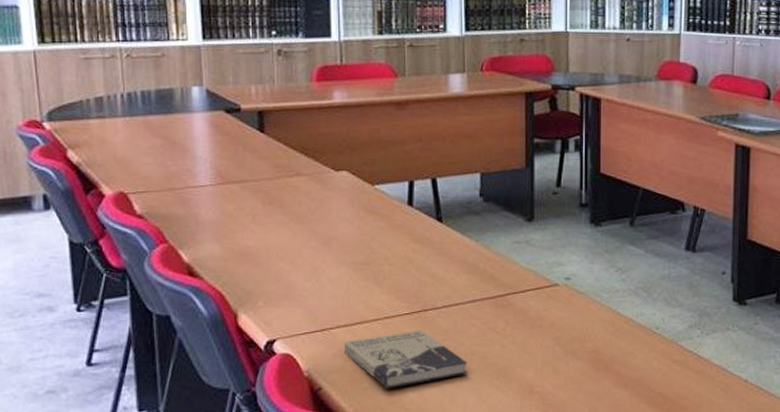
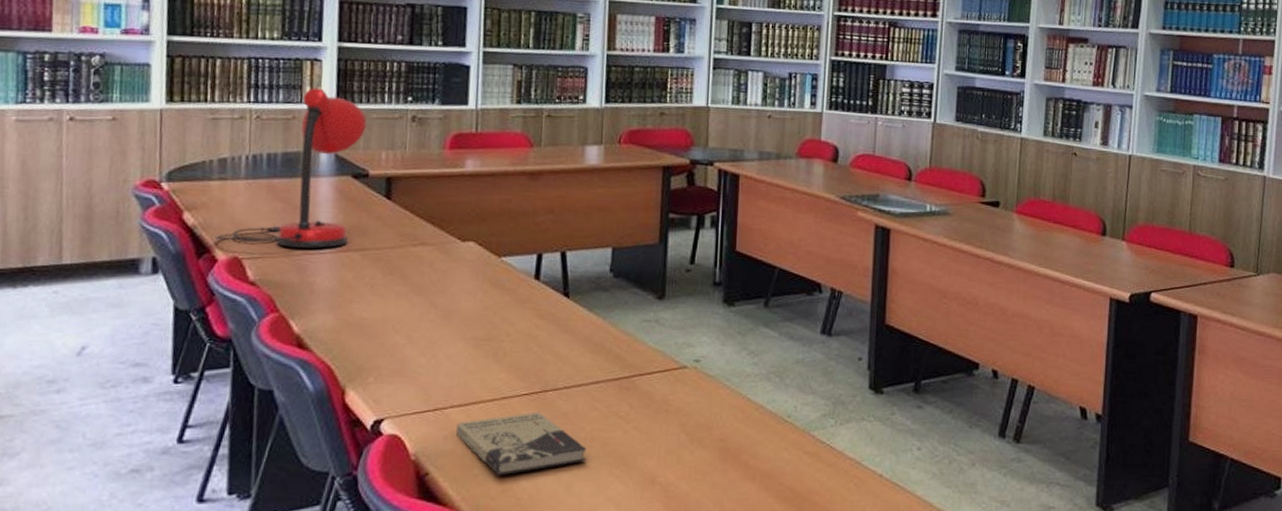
desk lamp: none [100,25,234,182] -> present [215,88,367,248]

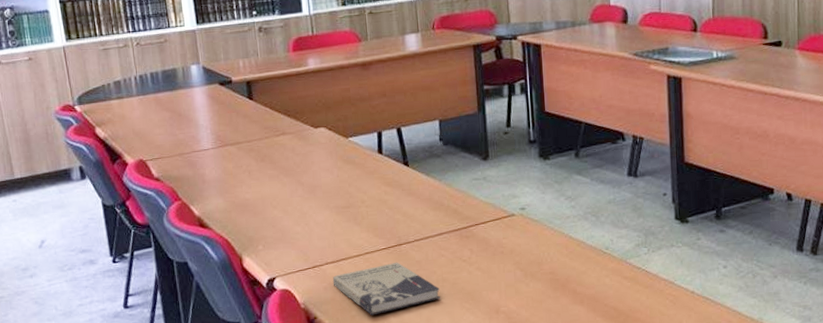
desk lamp: present [215,88,367,248] -> none [123,13,224,148]

